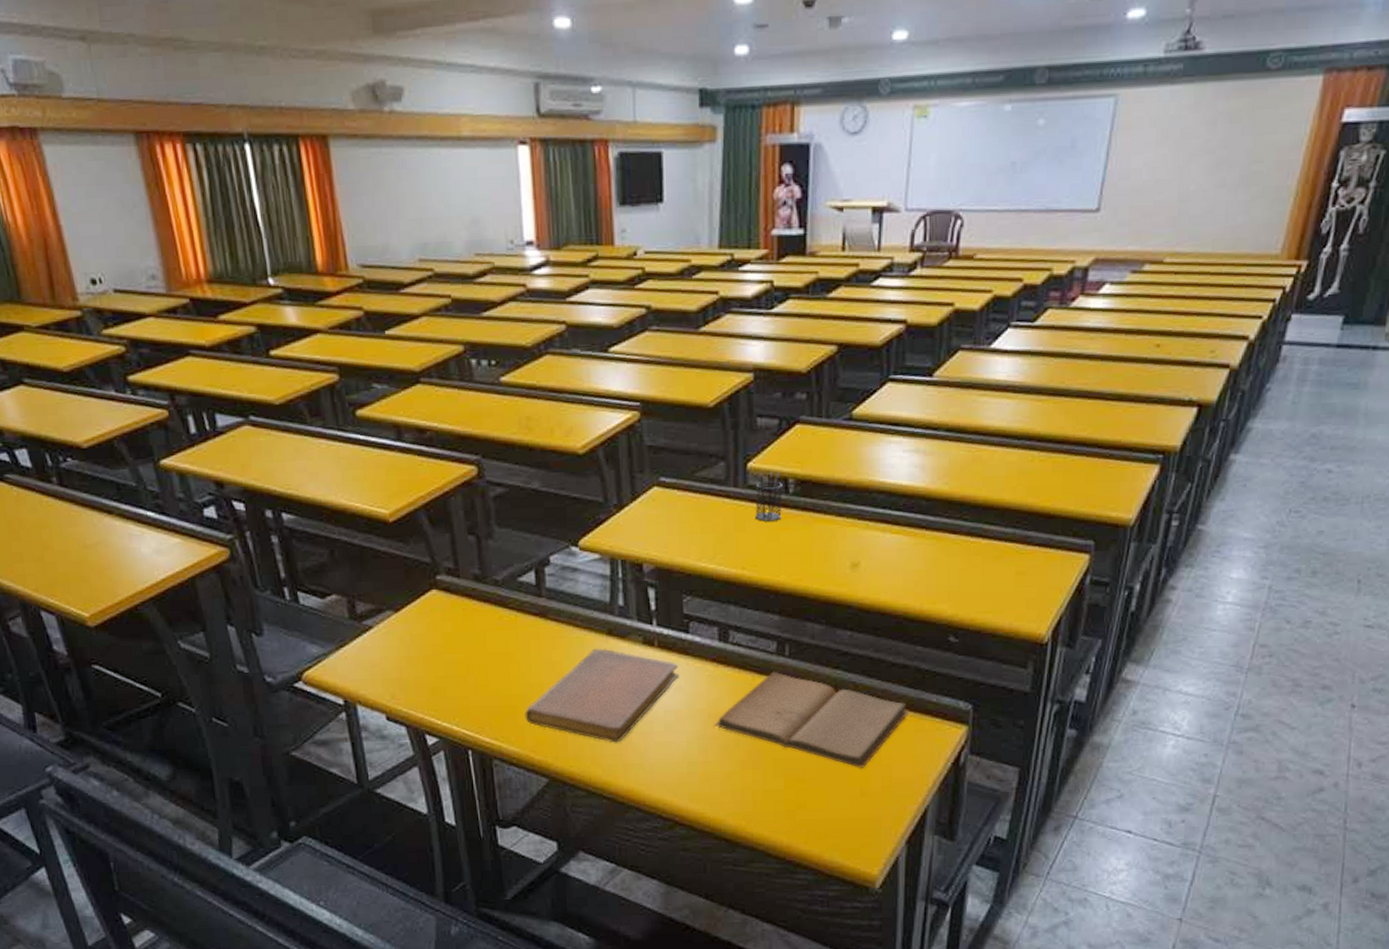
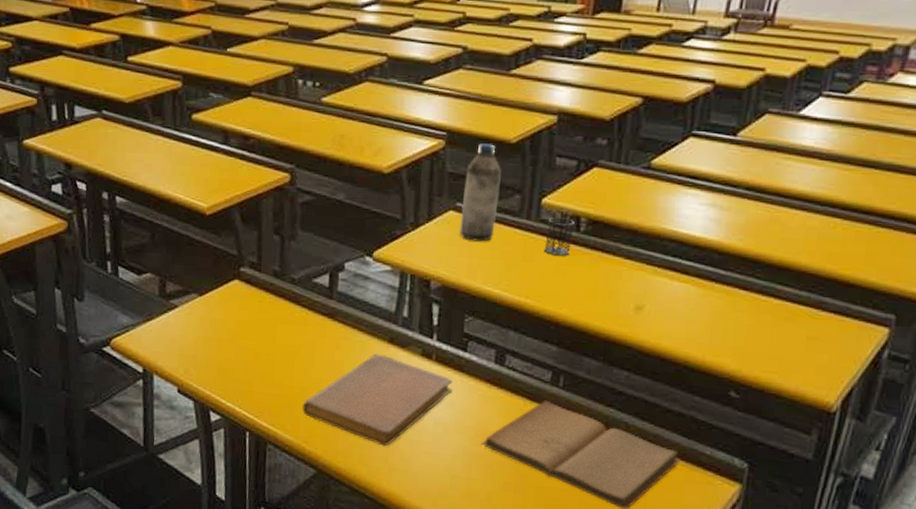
water bottle: none [665,410,704,517] -> present [459,143,502,242]

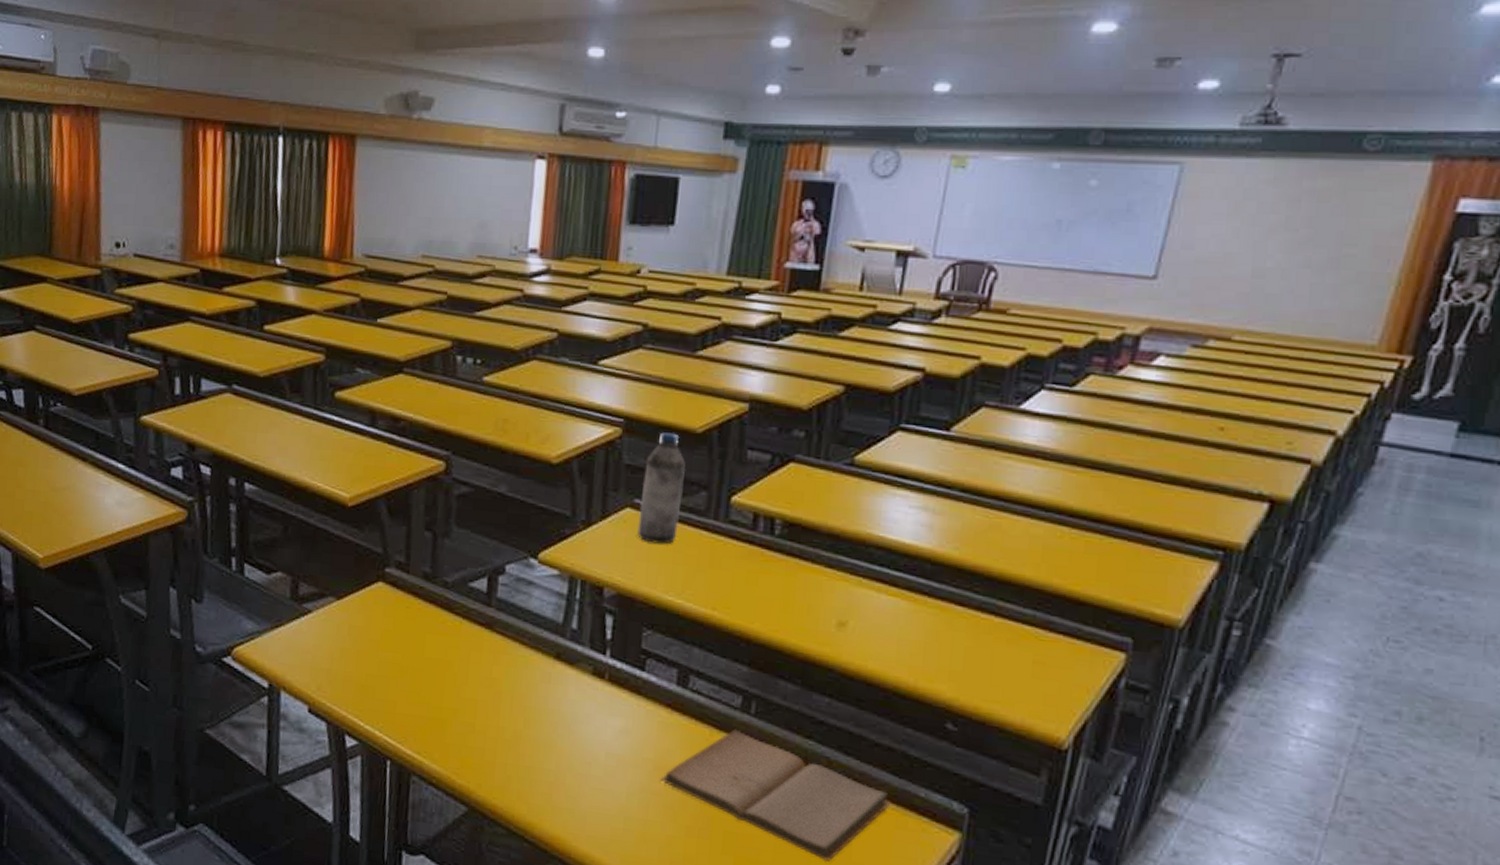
notebook: present [302,354,453,447] -> none [453,671,628,781]
pencil holder: present [544,208,574,256] -> none [733,508,768,563]

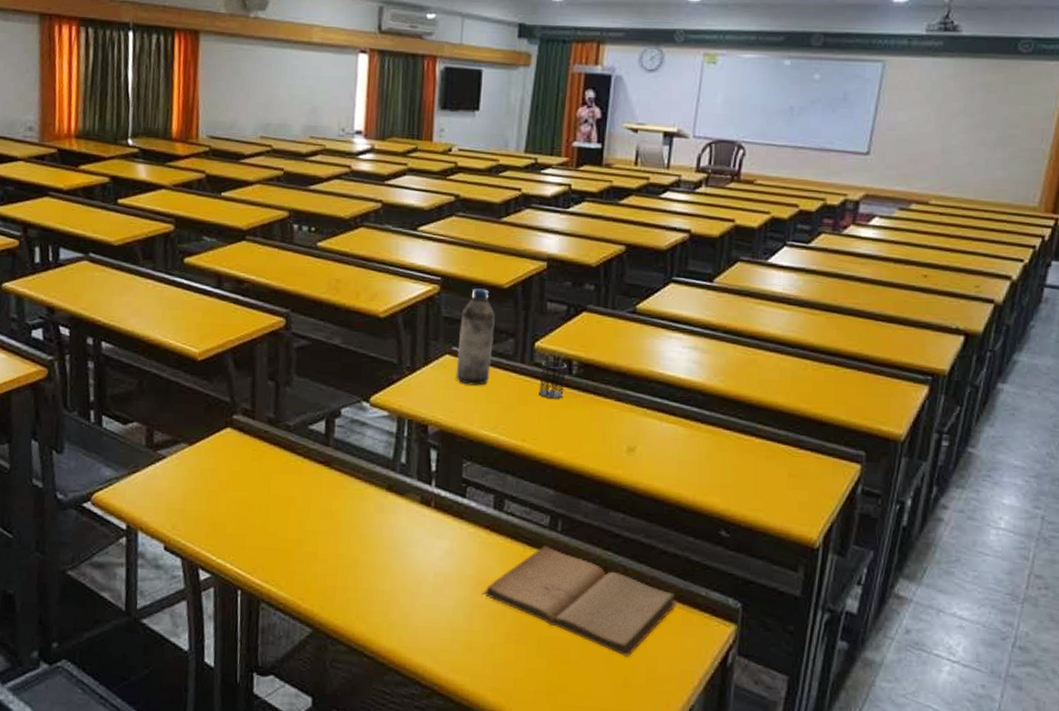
pencil holder: none [733,508,768,563] -> present [538,352,567,399]

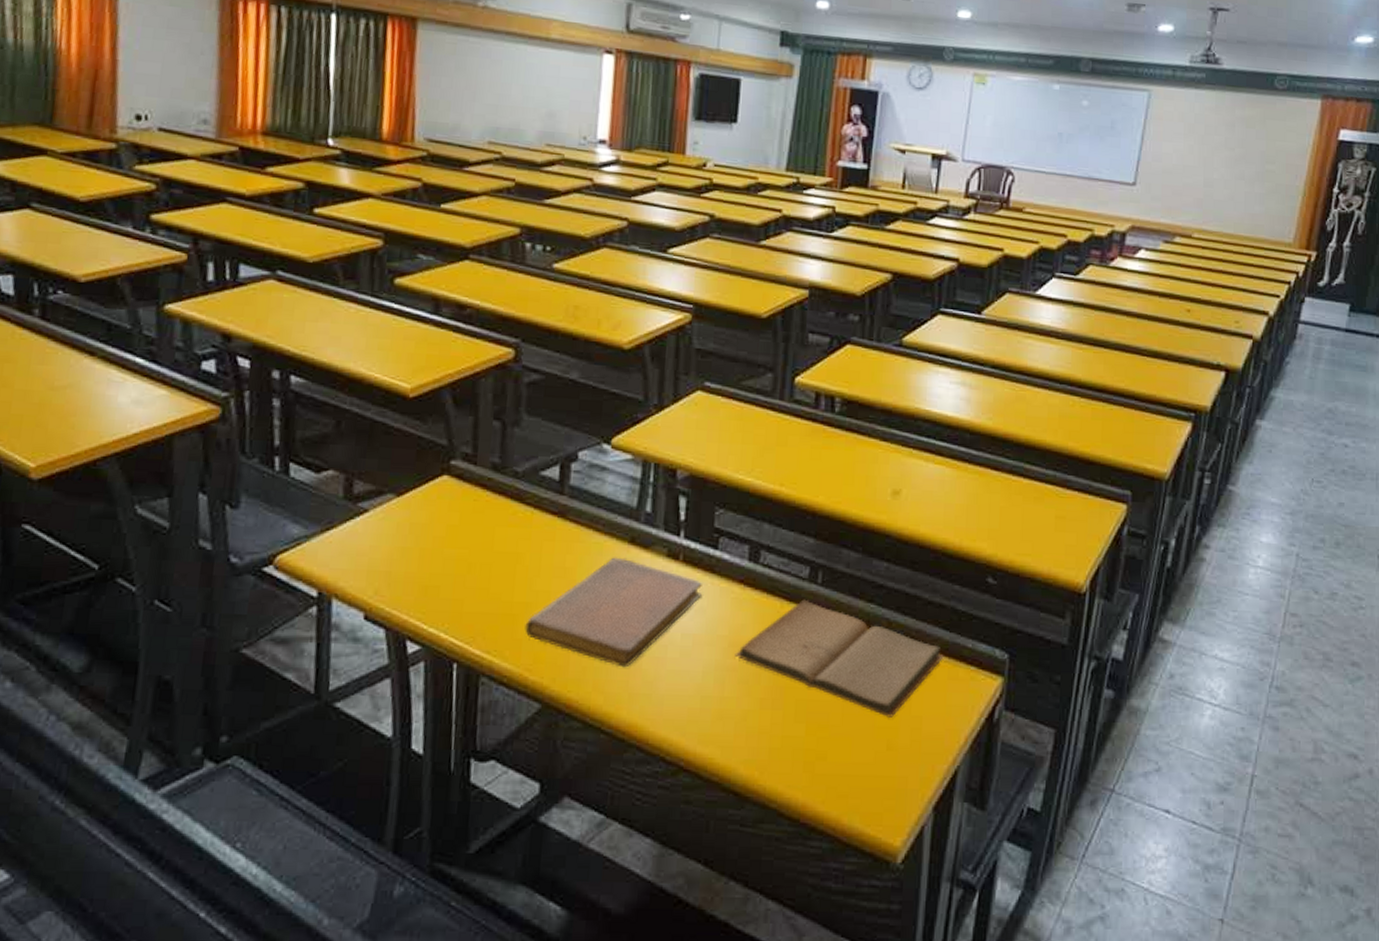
notebook: none [297,502,452,600] -> present [525,557,702,668]
water bottle: present [456,288,496,386] -> none [708,317,753,425]
pencil holder: present [538,352,567,399] -> none [798,387,829,439]

